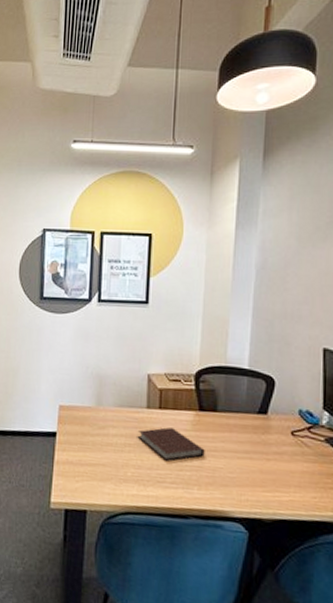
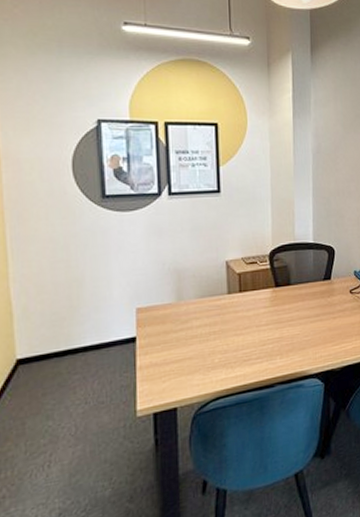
notebook: present [139,427,205,461] -> none [222,307,283,340]

